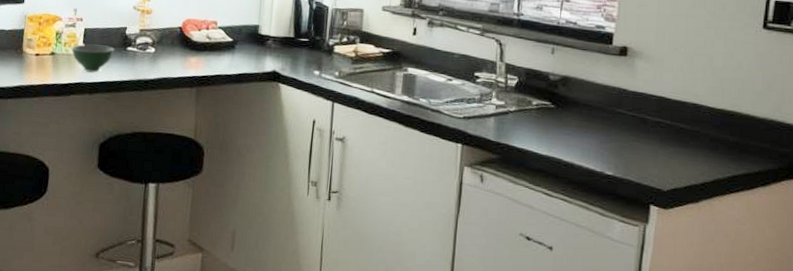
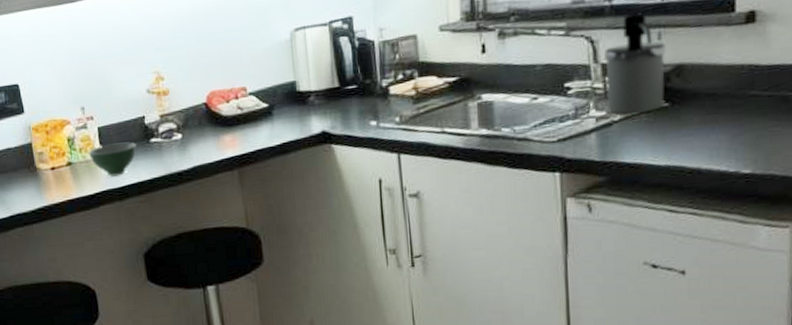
soap dispenser: none [506,28,557,109] -> present [604,12,666,114]

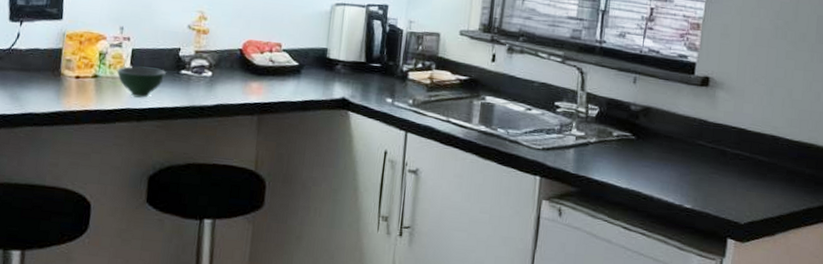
soap dispenser: present [604,12,666,114] -> none [586,57,639,140]

